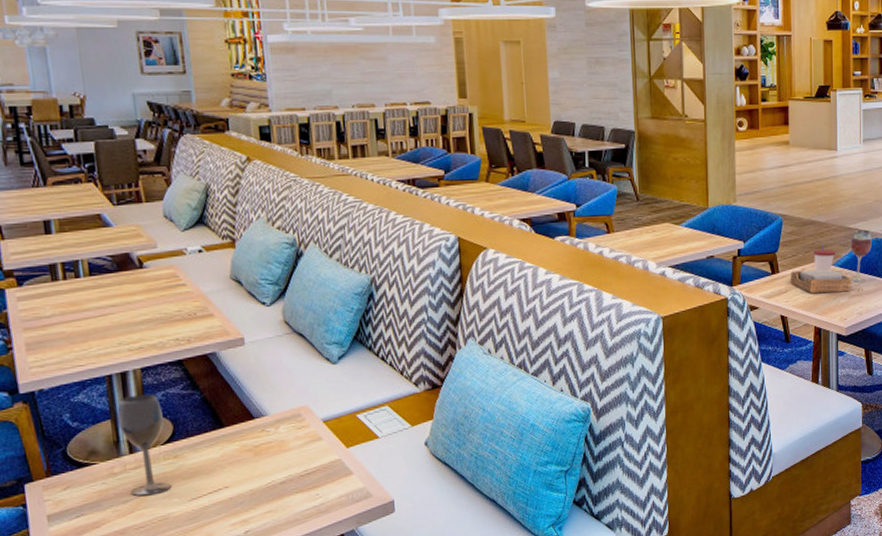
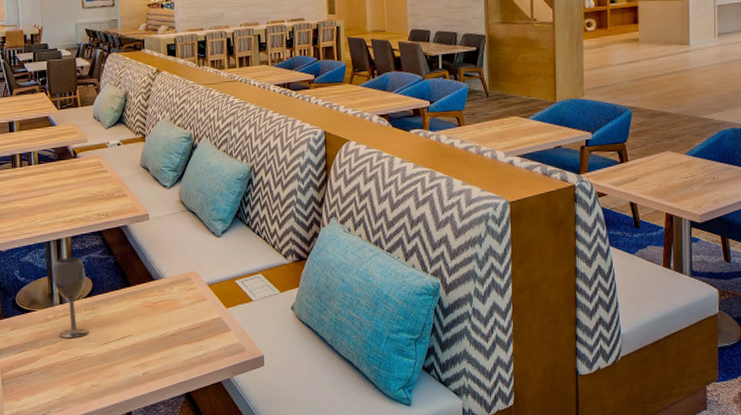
napkin holder: present [790,269,851,293] -> none [639,158,706,181]
cup: present [813,244,836,271] -> none [664,135,688,160]
wineglass: present [850,229,872,284] -> none [704,119,728,172]

